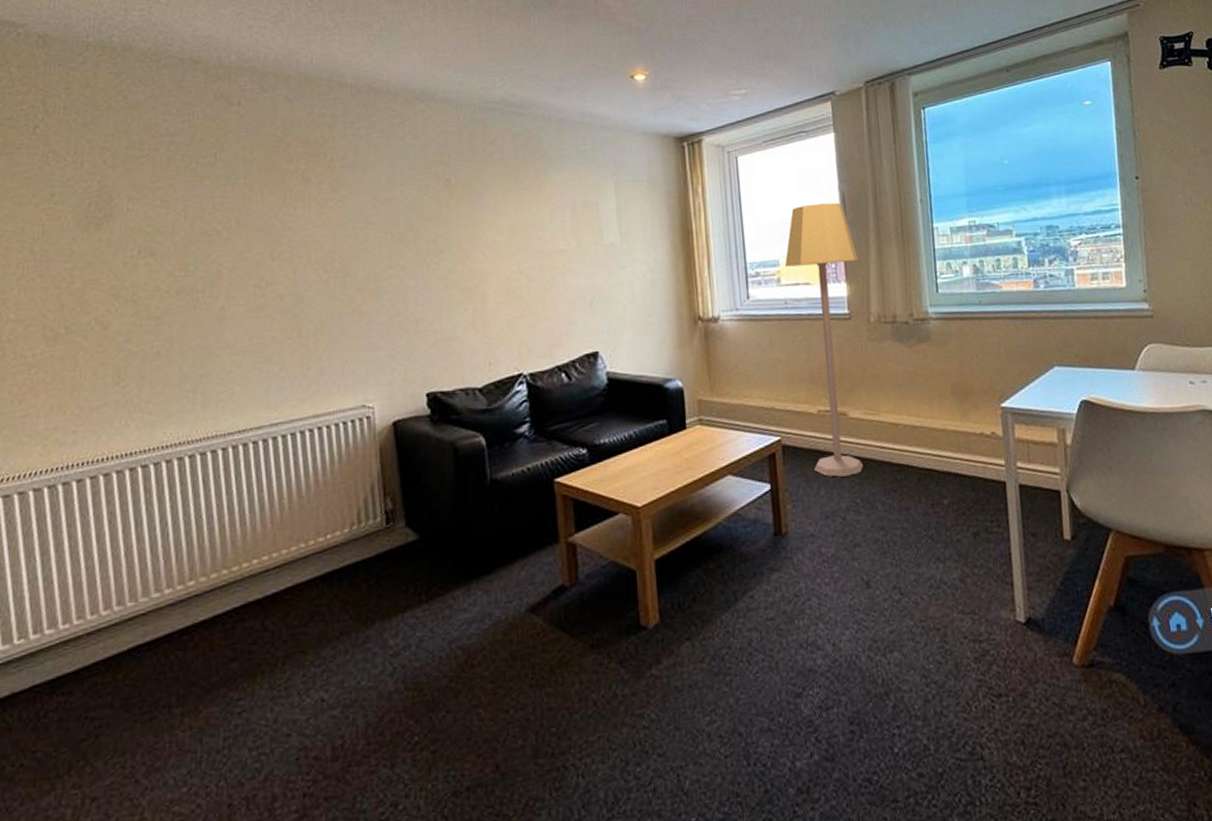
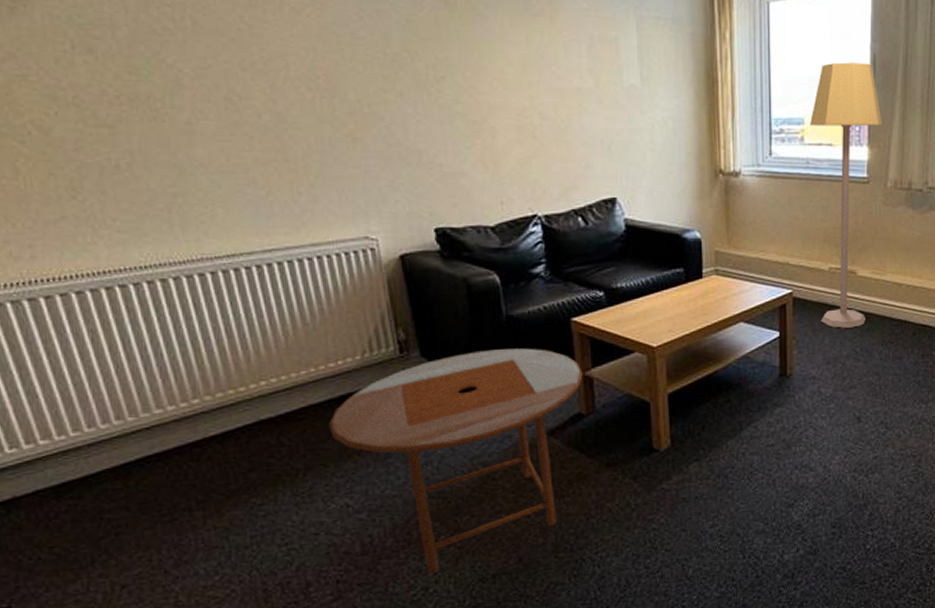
side table: none [312,513,566,786] -> present [328,348,583,574]

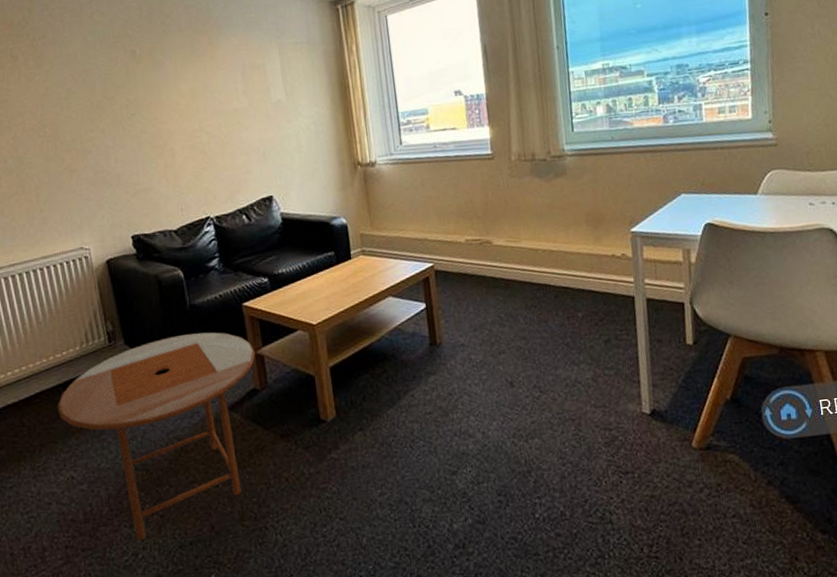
lamp: present [810,62,882,328] -> none [433,53,507,296]

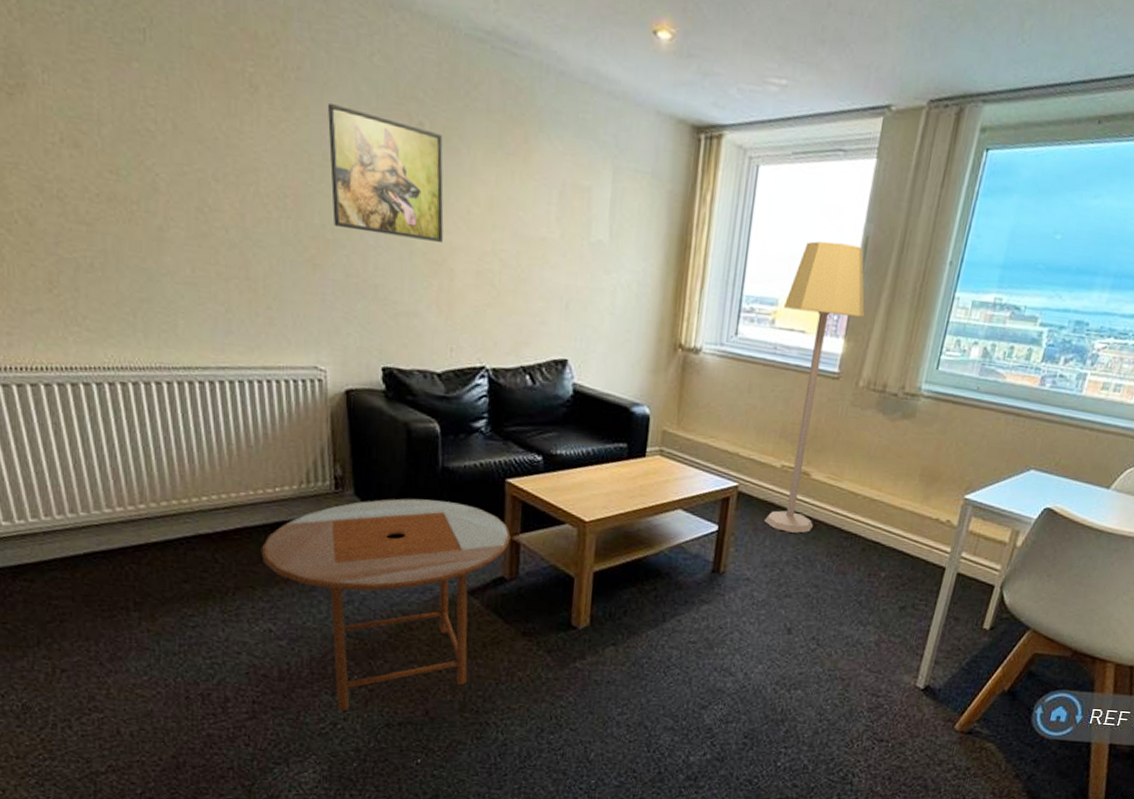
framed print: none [67,54,162,139] -> present [328,104,444,242]
lamp: none [433,53,507,296] -> present [764,241,865,533]

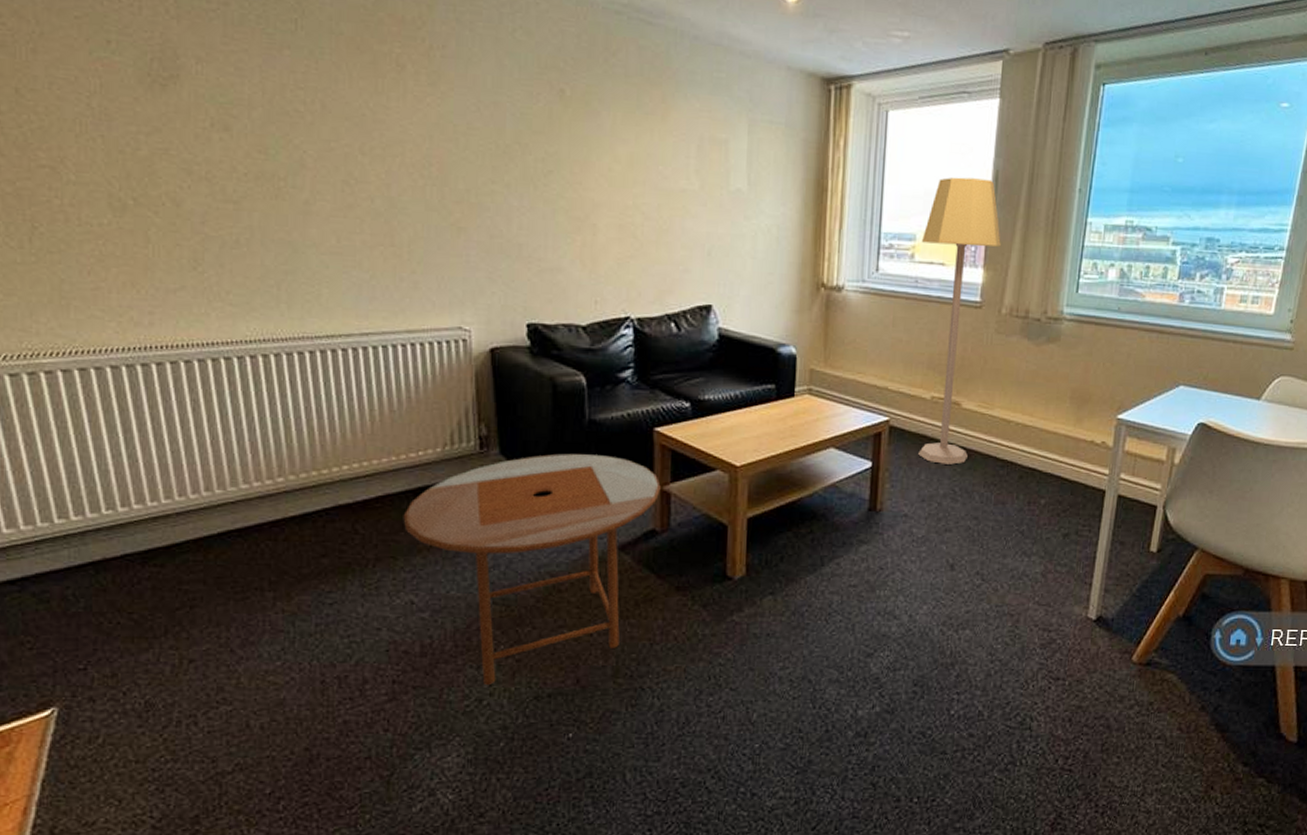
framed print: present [328,104,444,242] -> none [472,77,586,199]

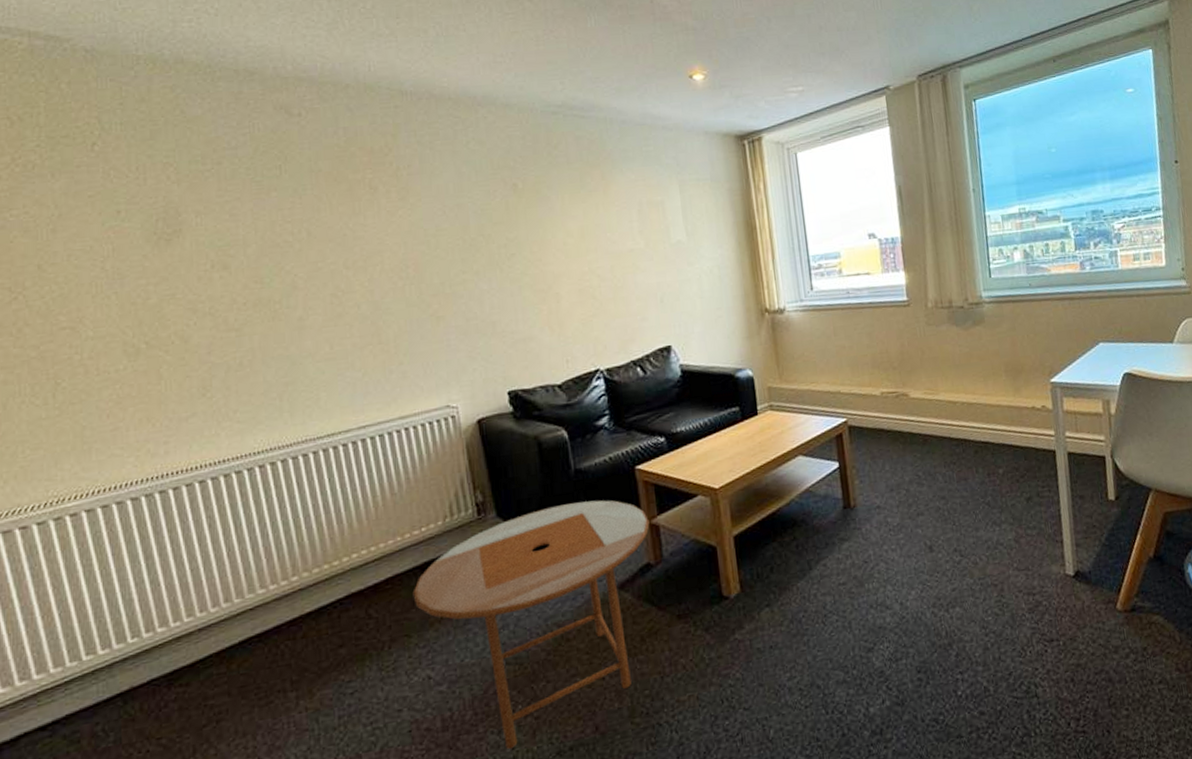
lamp: present [918,177,1001,465] -> none [846,195,924,453]

